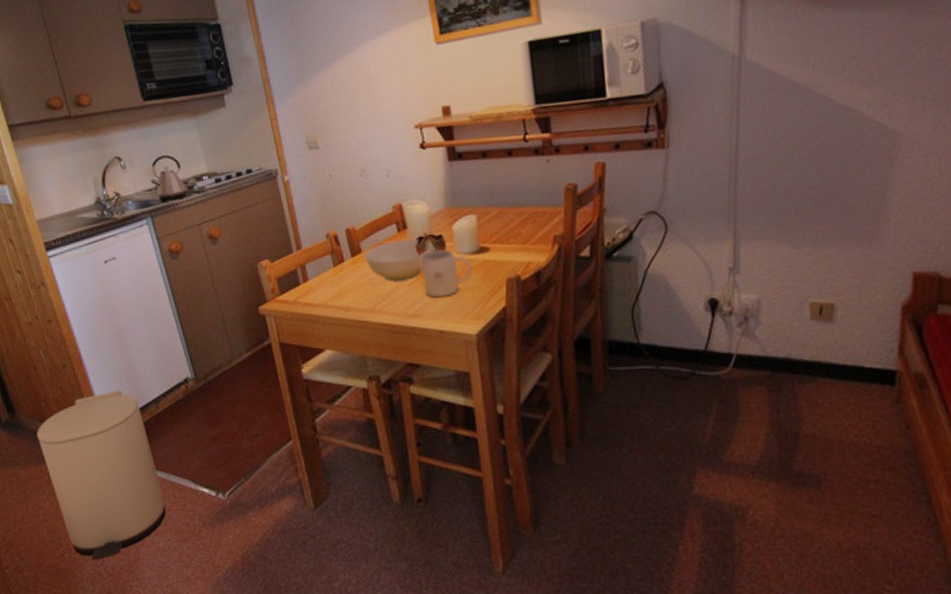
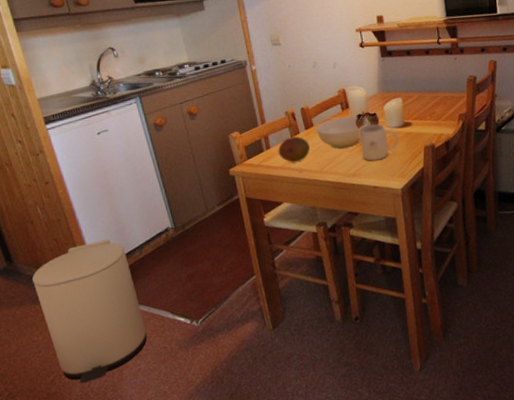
kettle: present [150,154,189,203] -> none [139,47,172,86]
fruit: none [318,264,358,299] -> present [278,136,310,163]

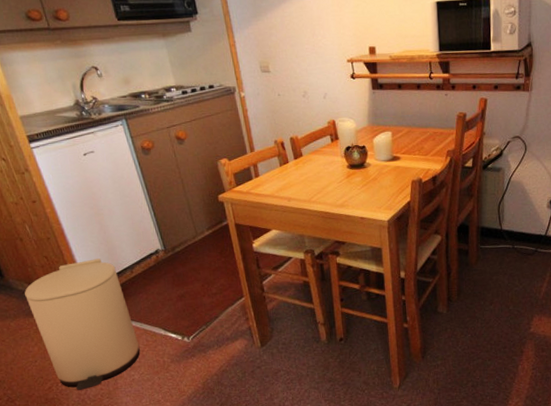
fruit: present [278,136,310,163] -> none [267,165,299,192]
bowl: present [316,116,369,149] -> none [305,147,357,179]
mug: present [359,123,399,162] -> none [348,156,387,194]

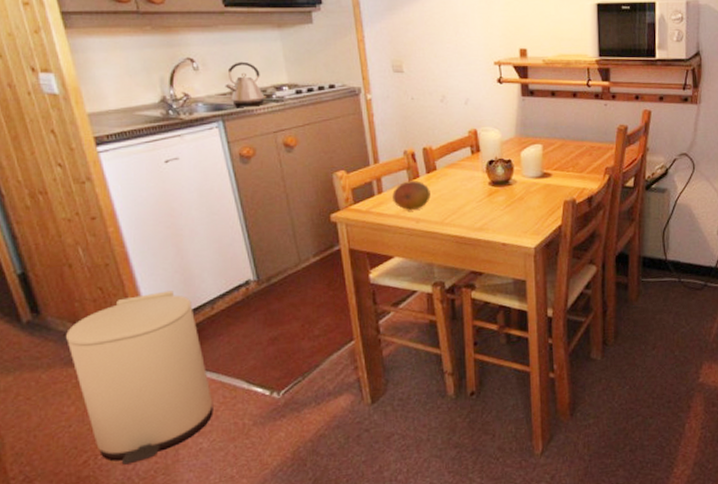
kettle: none [124,68,159,108] -> present [225,61,267,109]
fruit: none [267,165,299,192] -> present [392,179,431,211]

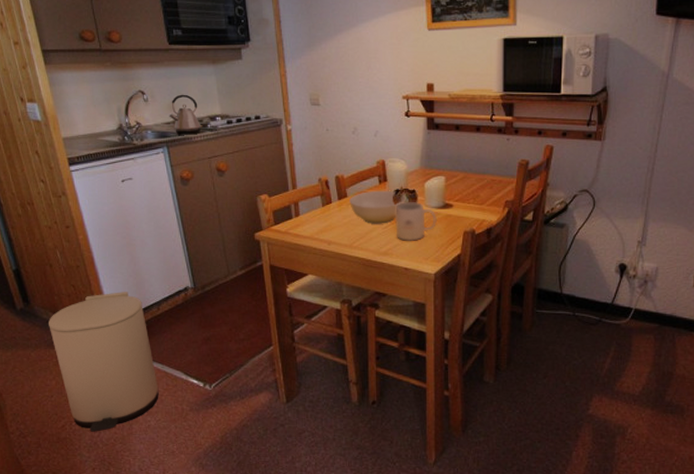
fruit: present [392,179,431,211] -> none [308,205,341,234]
bowl: none [439,161,502,198] -> present [349,190,406,224]
mug: none [489,171,535,215] -> present [394,201,437,242]

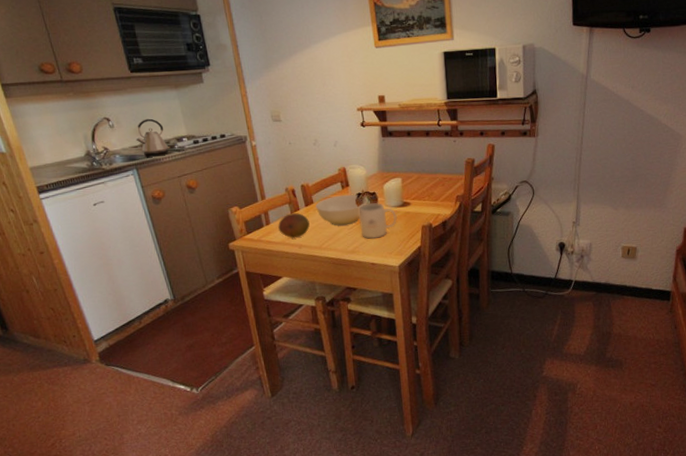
pedal bin: present [49,292,159,432] -> none [29,309,148,447]
fruit: none [308,205,341,234] -> present [278,212,310,239]

